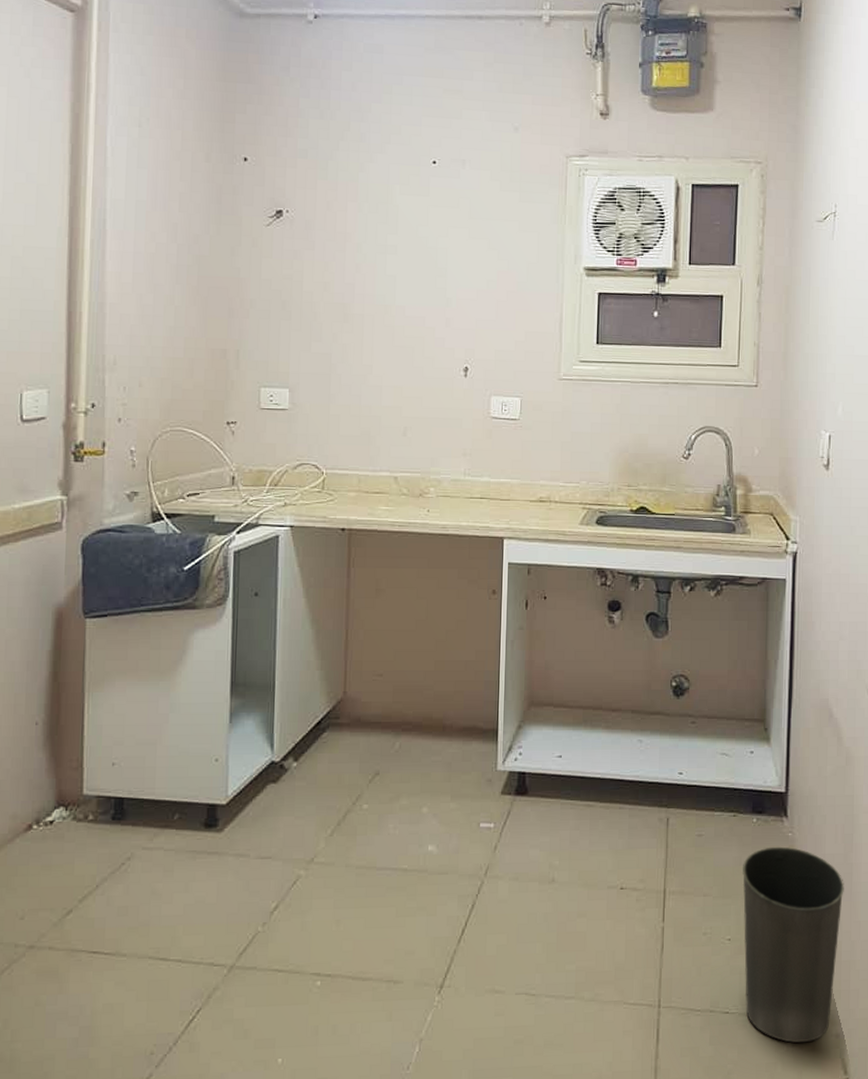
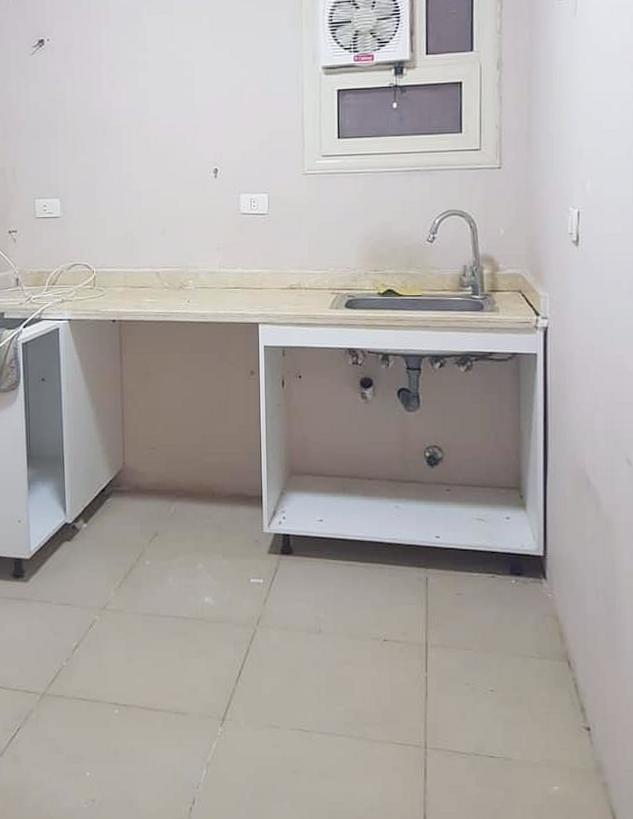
waste basket: present [742,846,844,1043] -> none [503,606,608,789]

